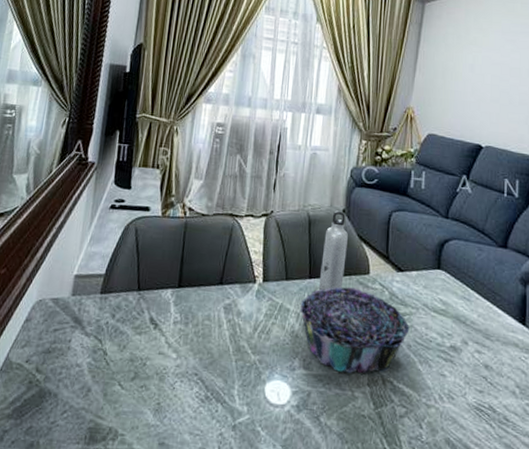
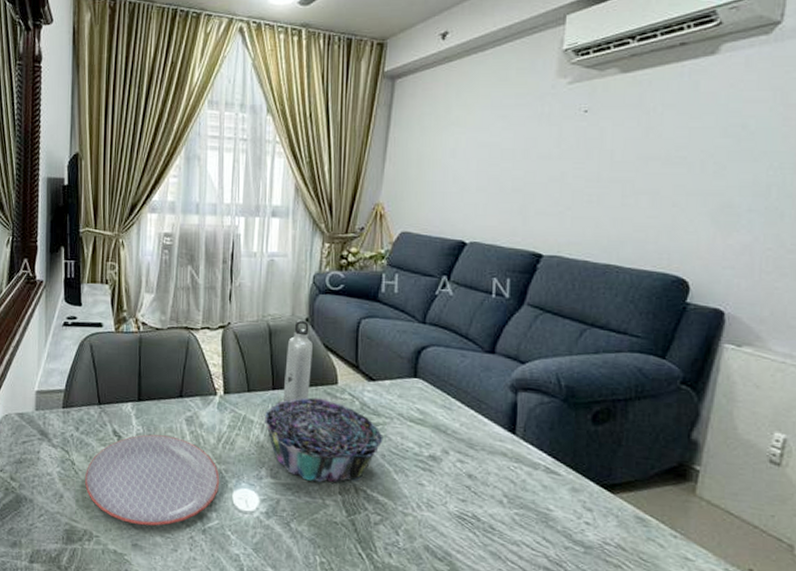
plate: none [115,322,254,422] -> present [85,434,220,526]

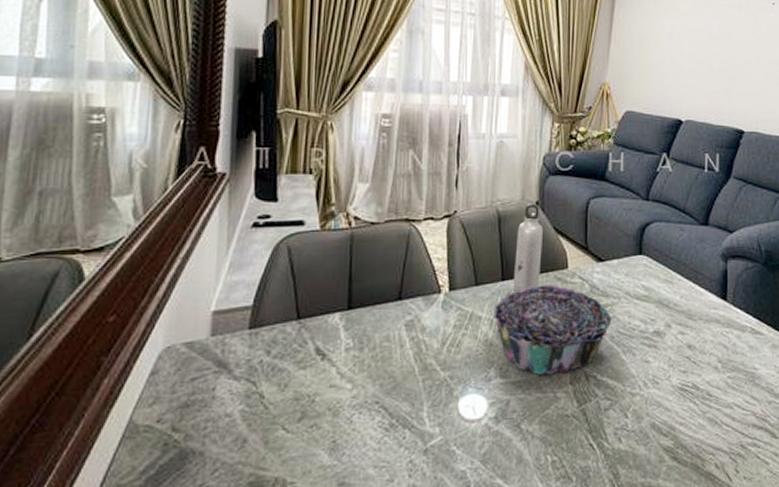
plate: present [85,434,220,526] -> none [278,346,444,459]

